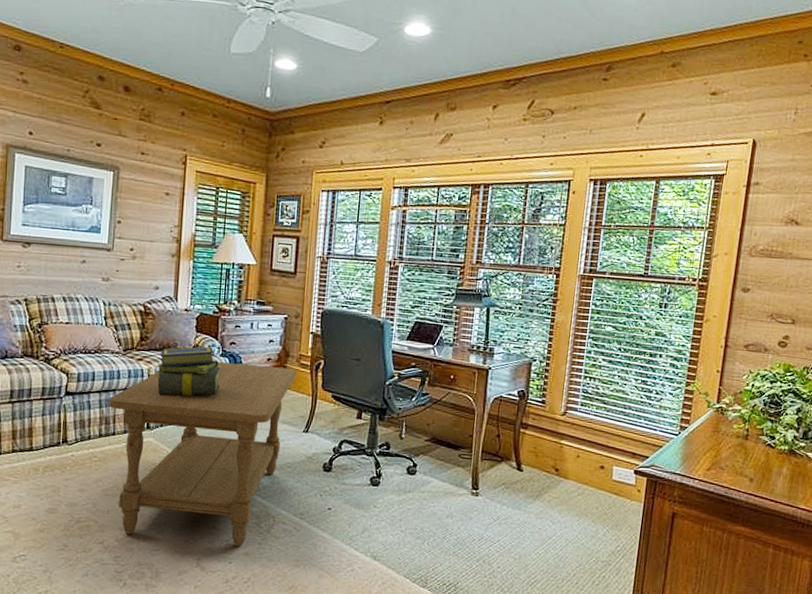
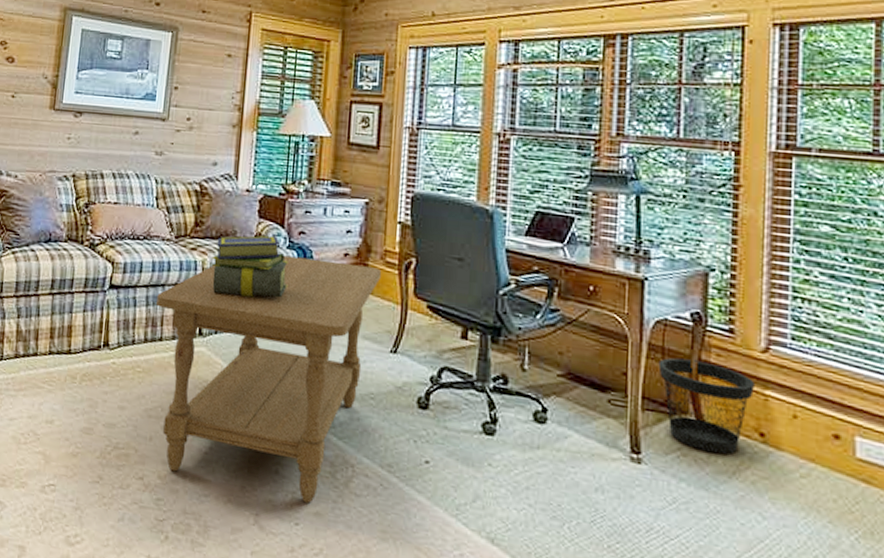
wastebasket: none [494,422,555,485] -> present [658,357,754,455]

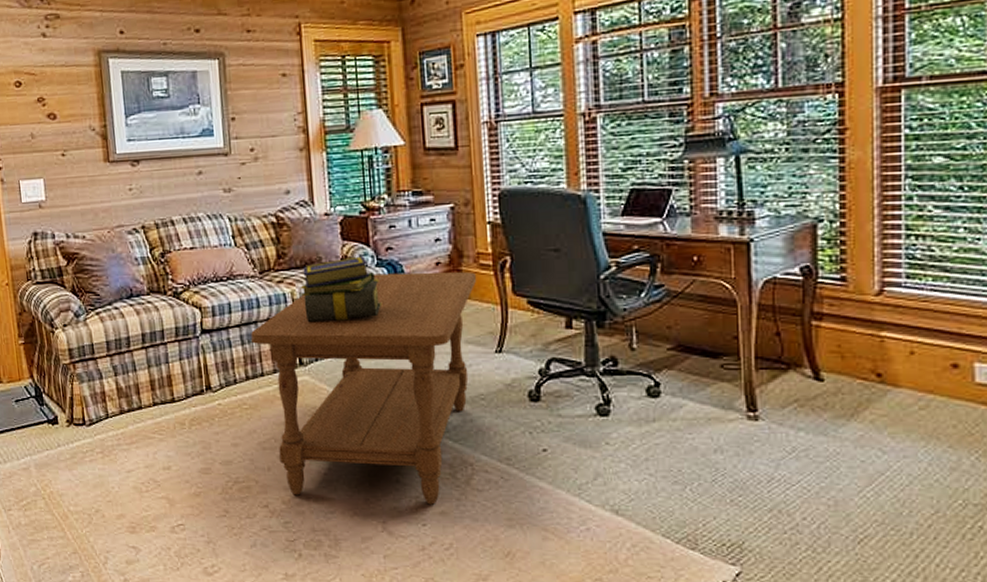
wastebasket: present [658,357,754,455] -> none [770,313,869,400]

